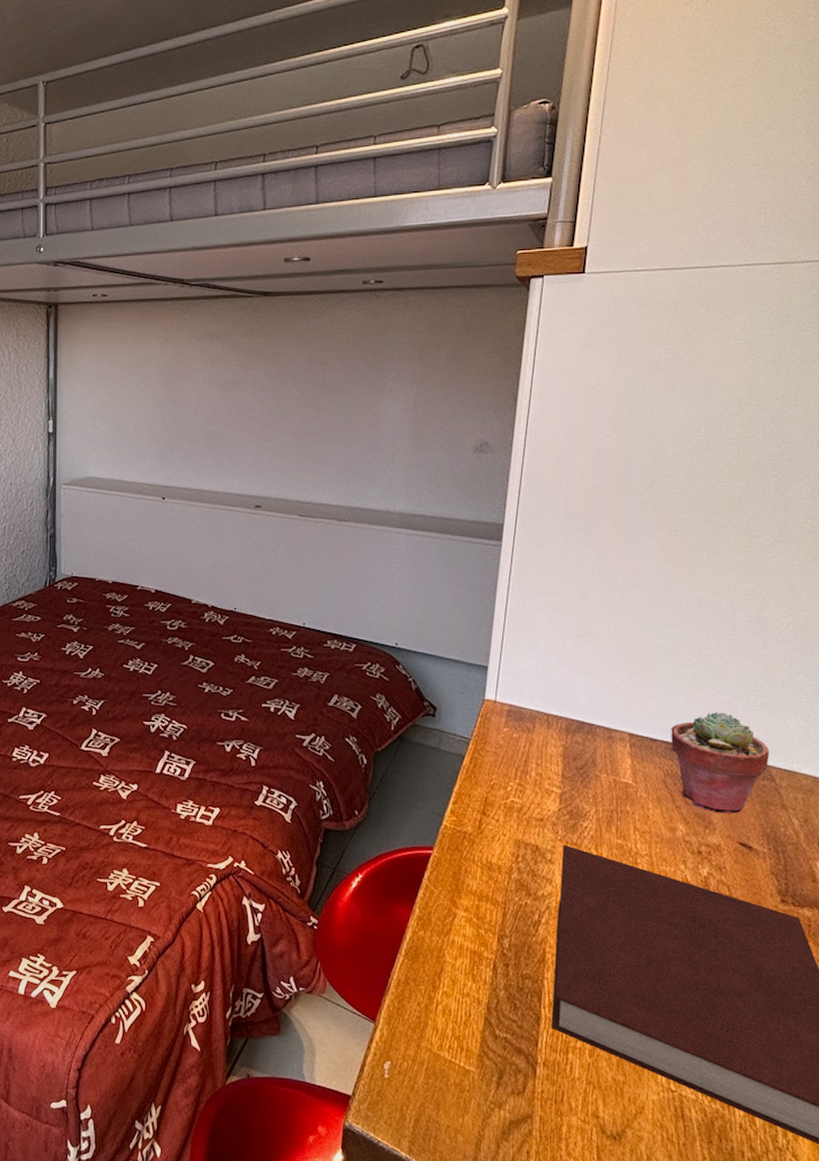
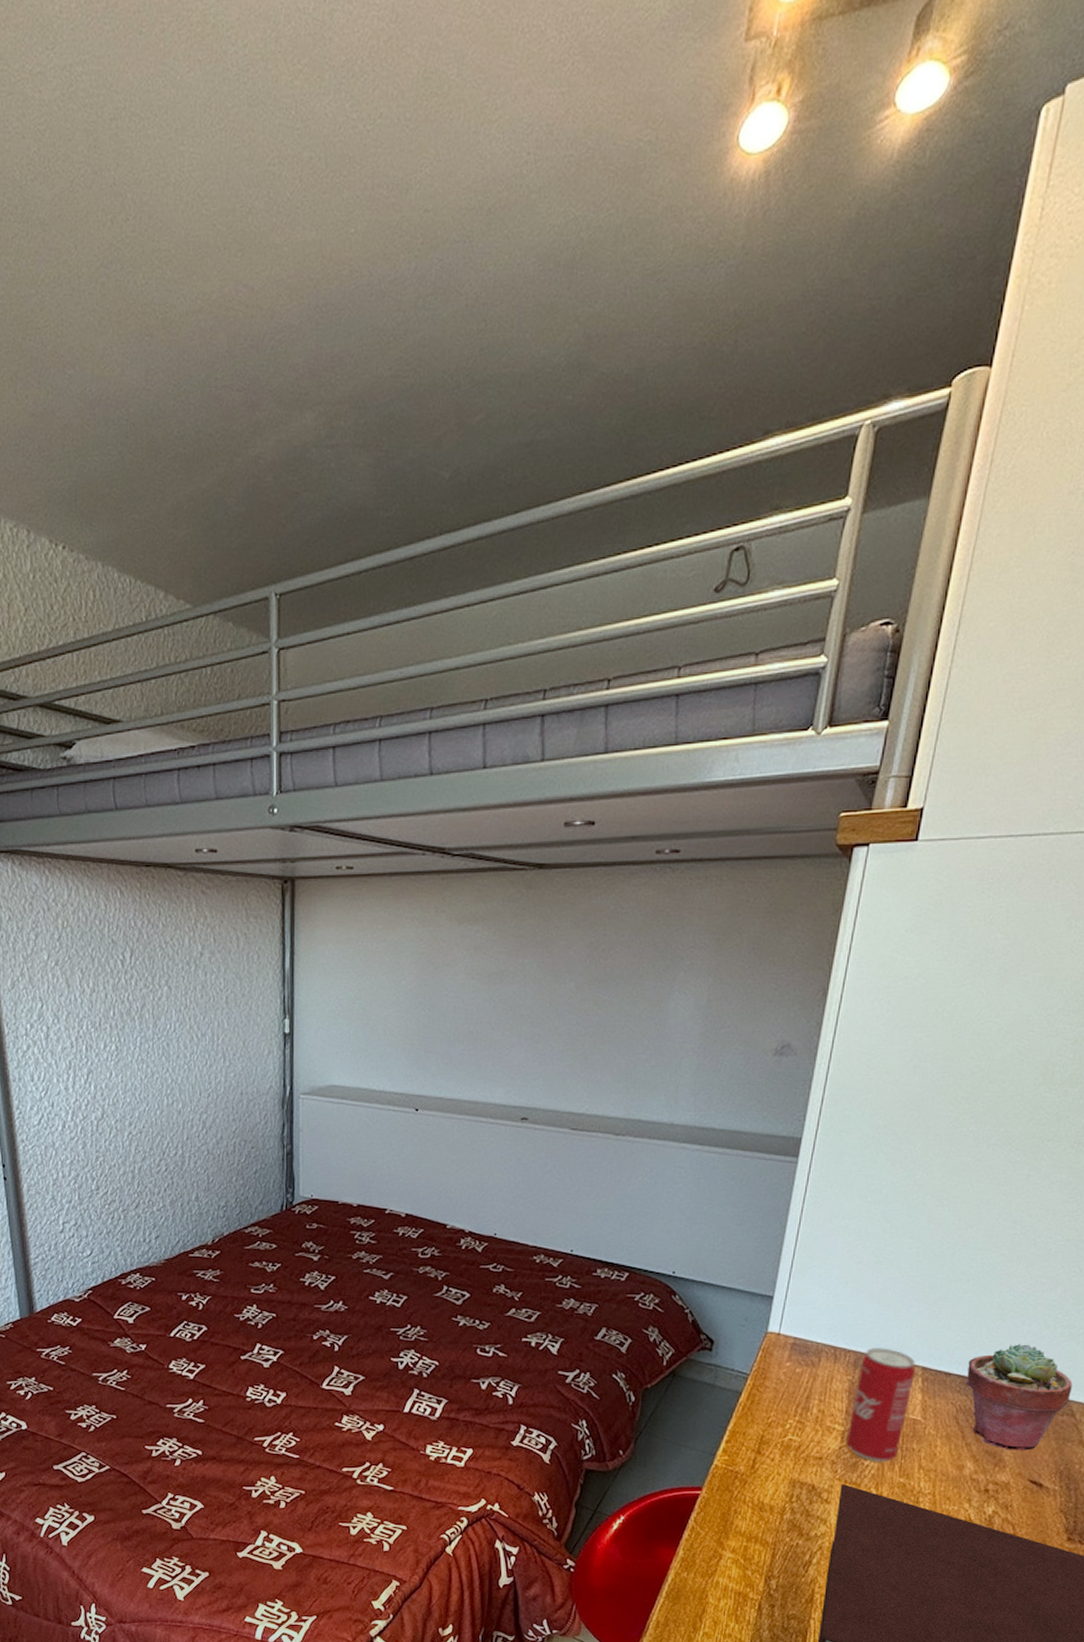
beverage can: none [564,715,623,823] -> present [846,1348,916,1462]

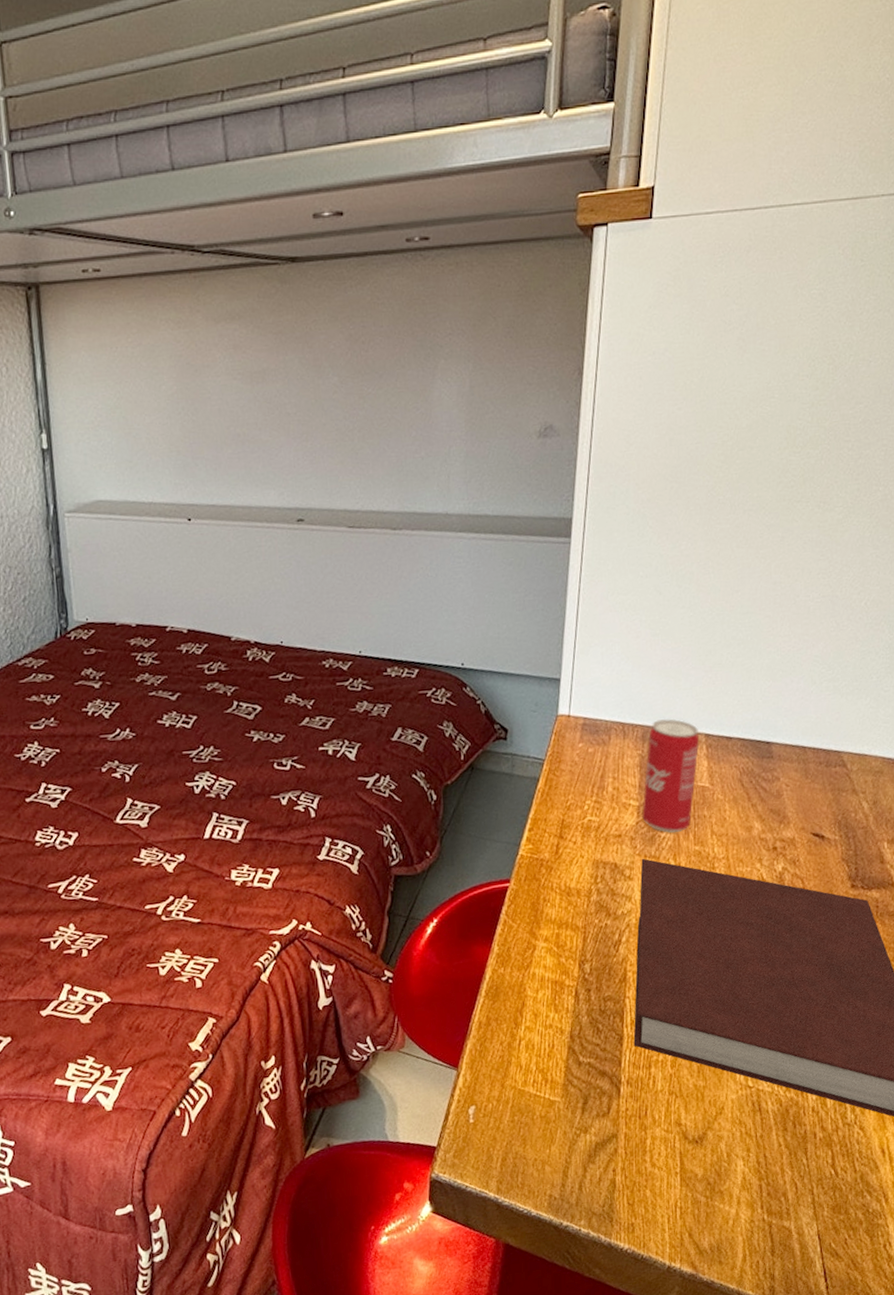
potted succulent: present [965,1344,1072,1450] -> none [746,701,841,806]

